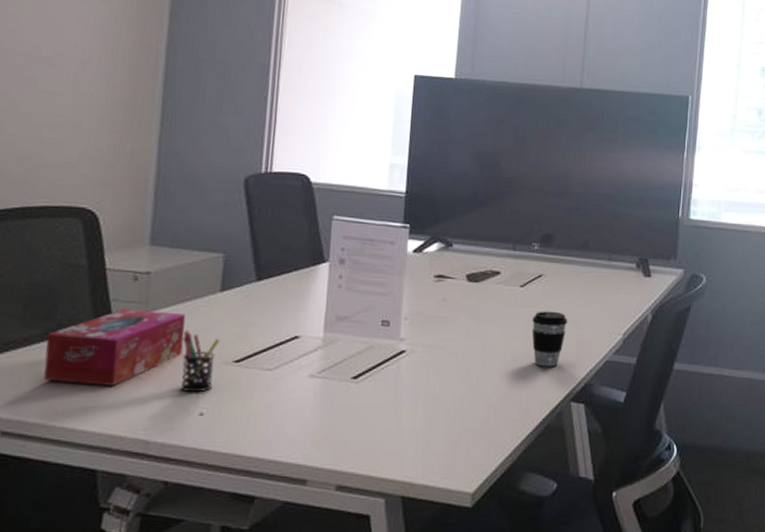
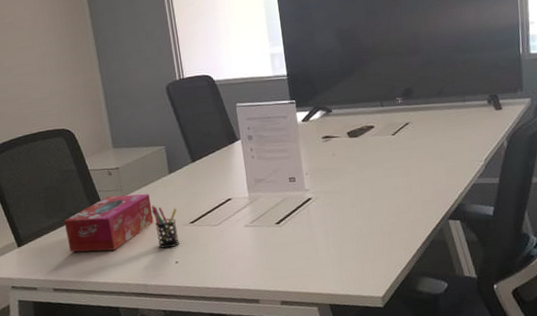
coffee cup: present [531,311,568,367] -> none [406,150,436,196]

